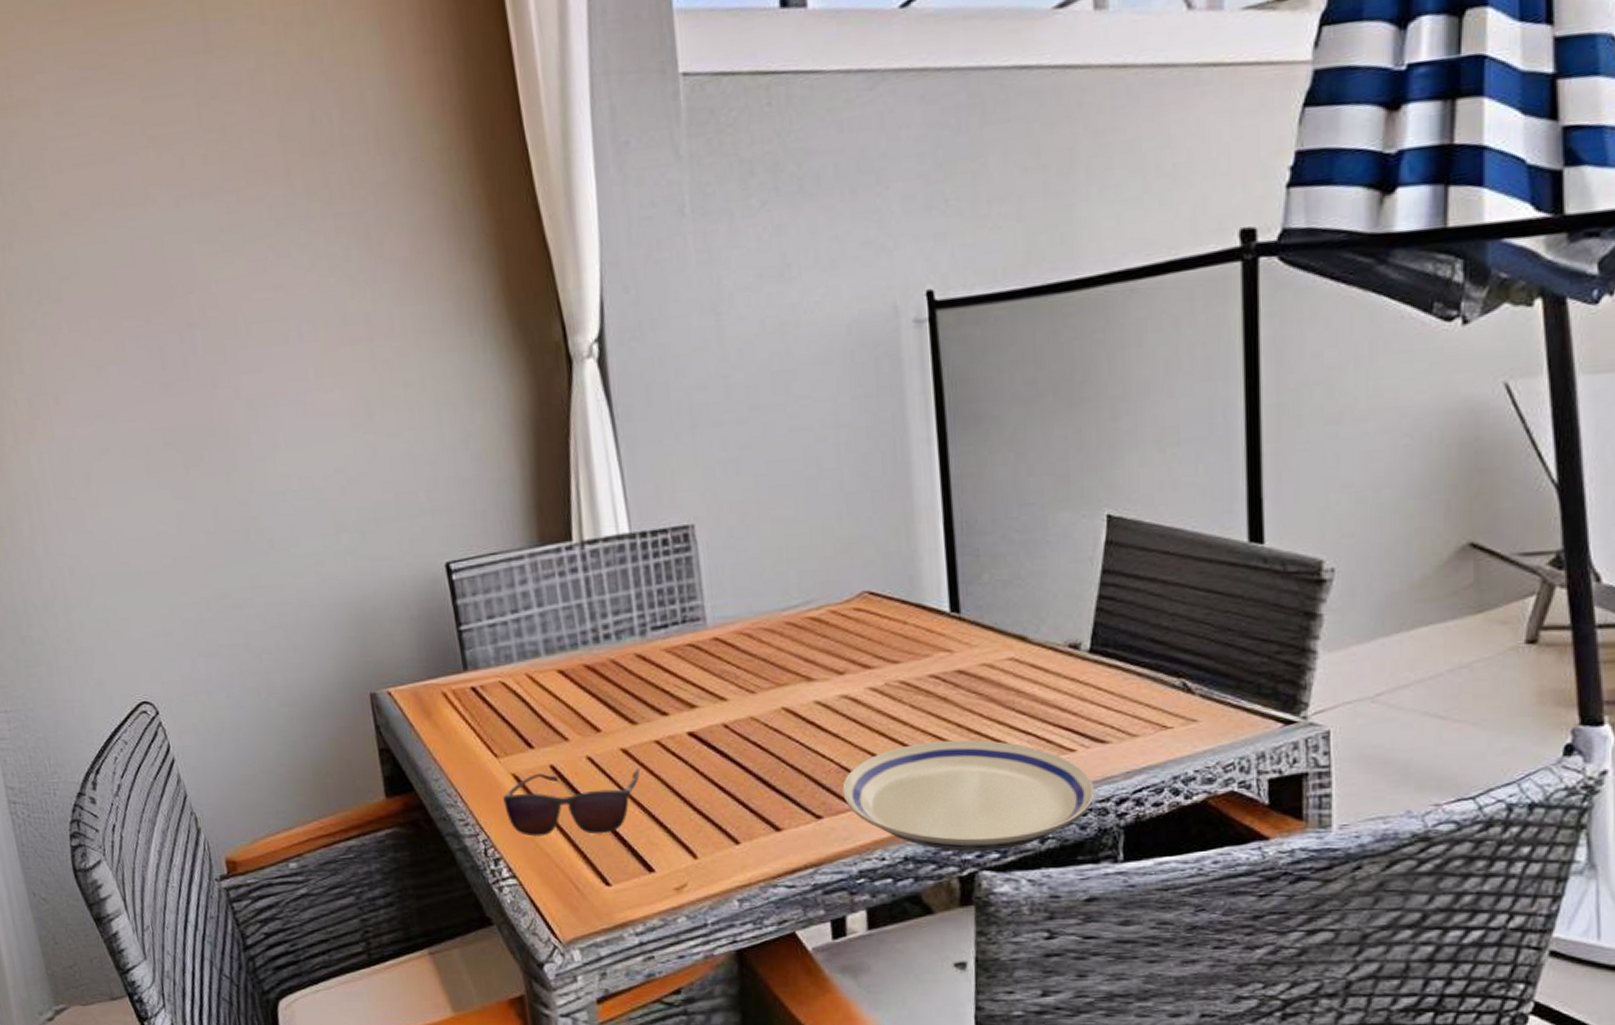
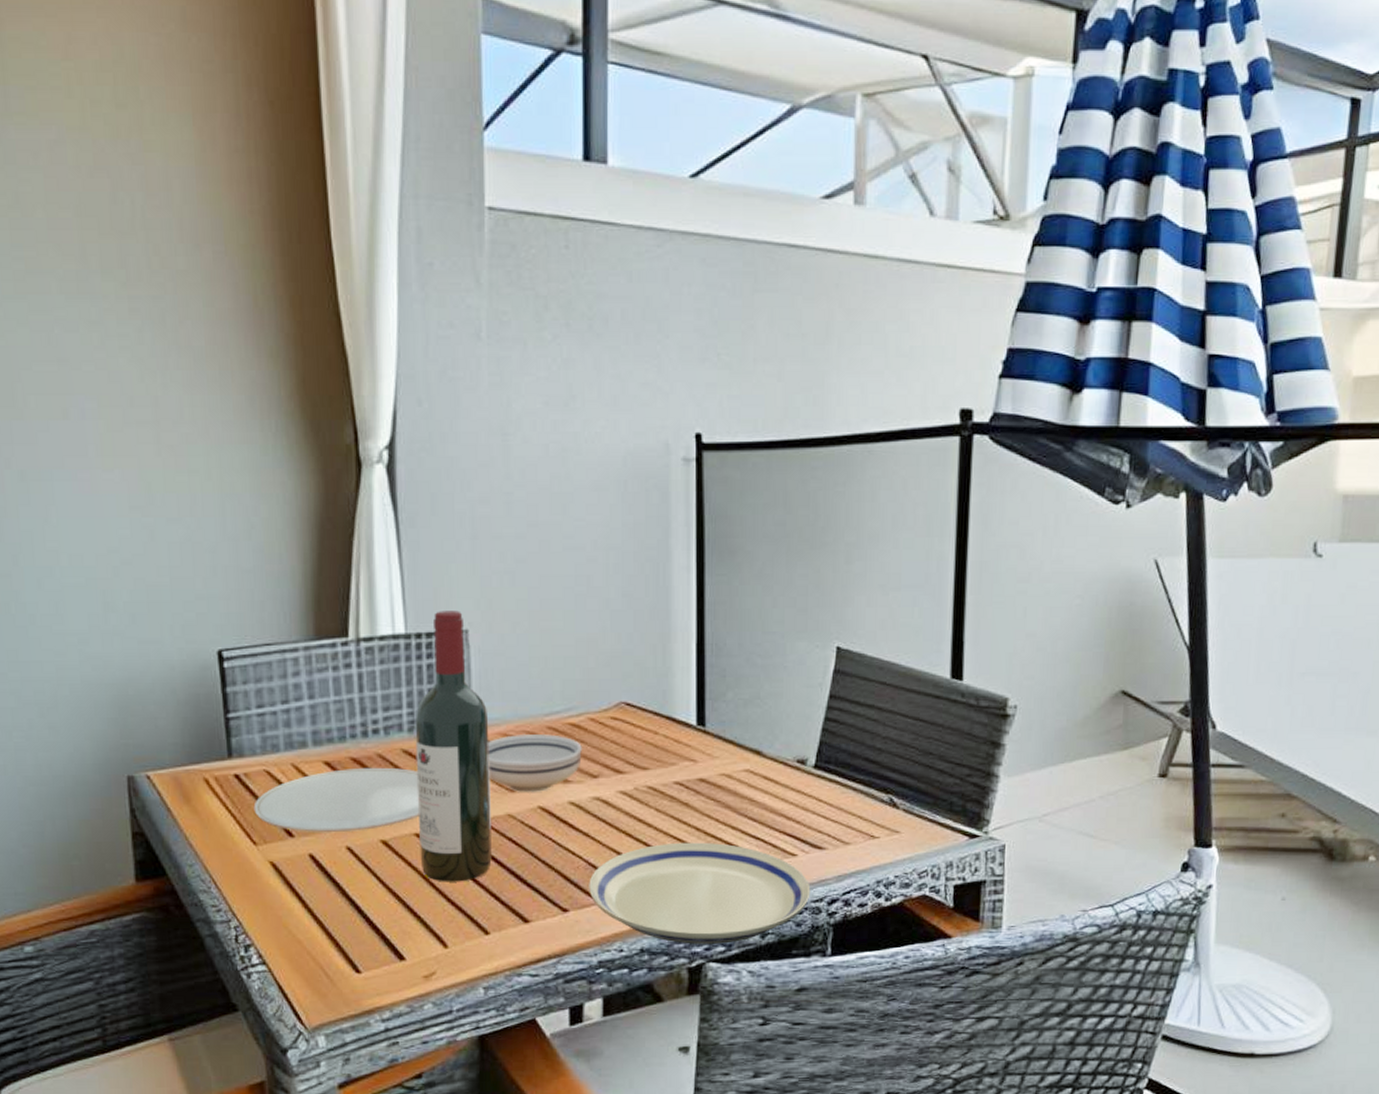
plate: none [492,673,659,744] -> present [253,767,420,833]
sunglasses: present [503,768,640,837] -> none [259,860,398,924]
wine bottle: none [646,505,737,791] -> present [414,611,492,882]
bowl: none [724,630,826,693] -> present [488,734,583,792]

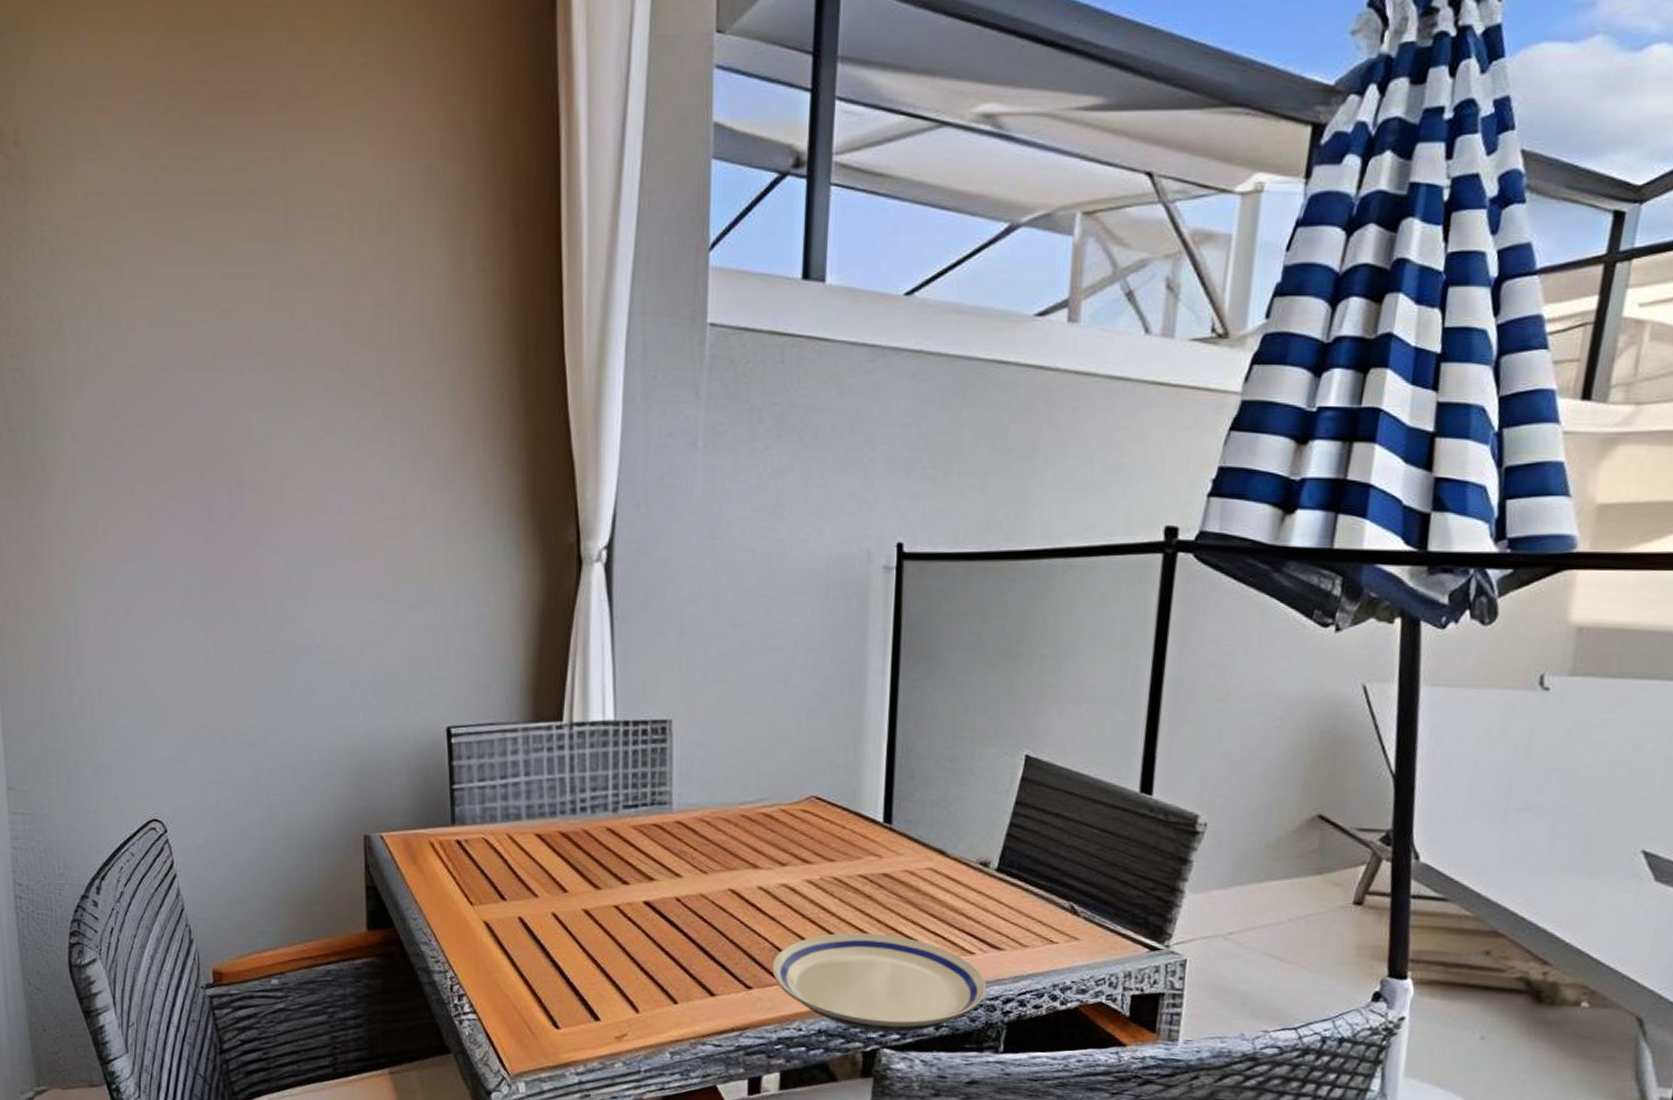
plate: present [253,767,420,833] -> none [472,841,620,900]
wine bottle: present [414,611,492,882] -> none [618,701,687,953]
bowl: present [488,734,583,792] -> none [684,820,774,875]

